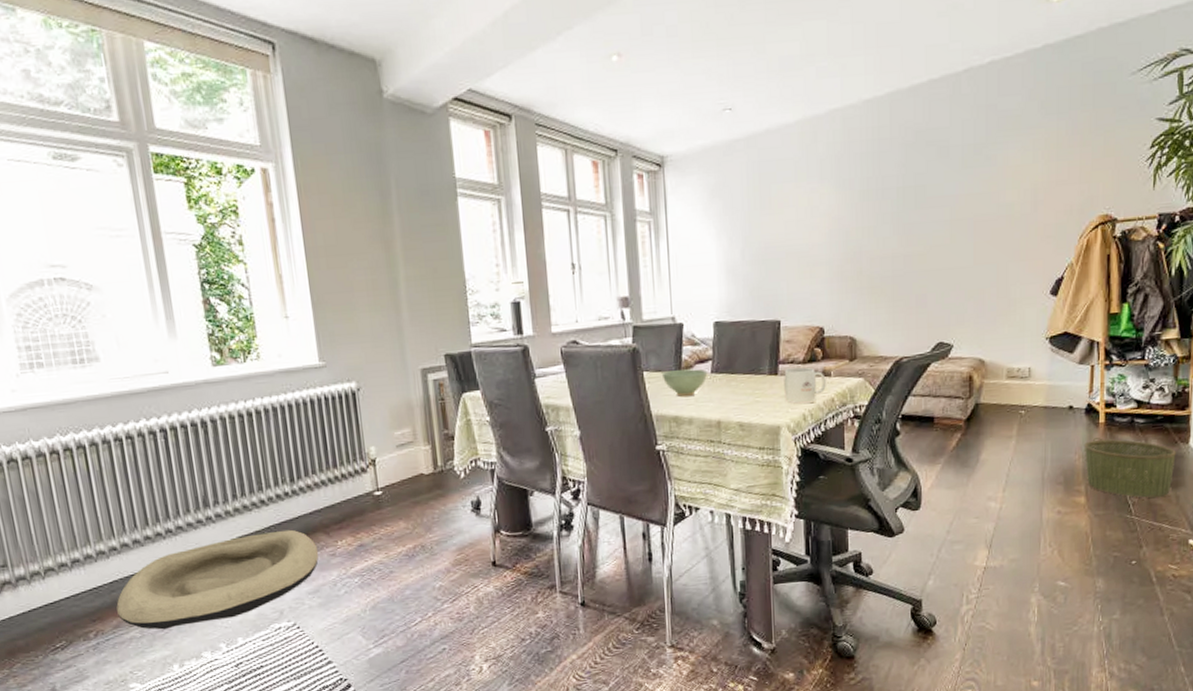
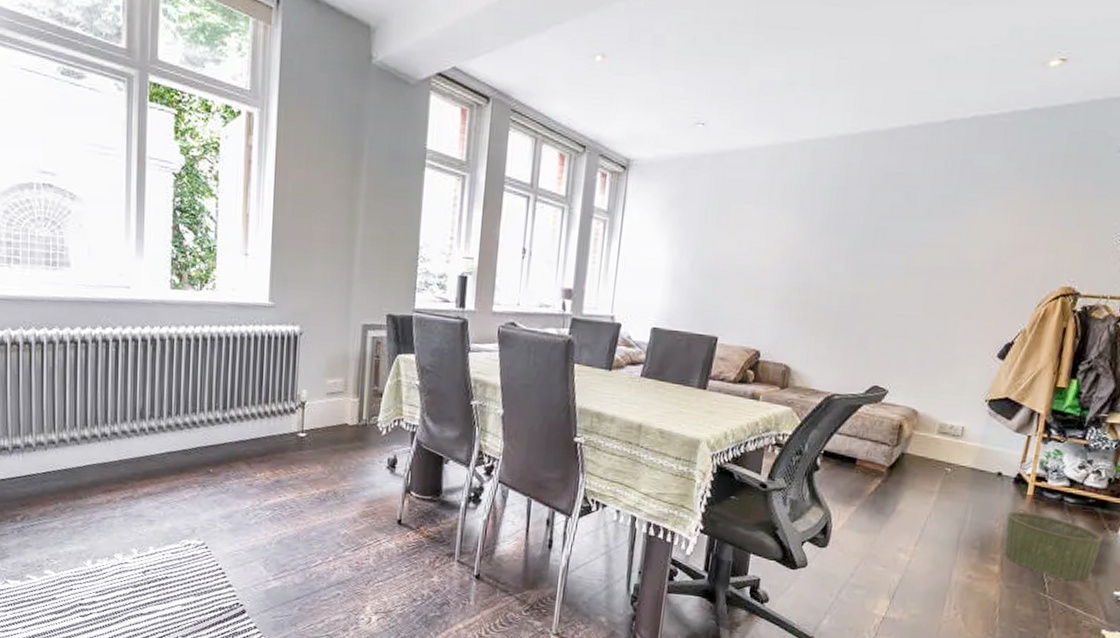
dog bed: present [116,529,319,630] -> none [45,452,237,527]
bowl: present [661,369,708,396] -> none [591,367,638,395]
mug: present [784,367,826,405] -> none [709,385,754,424]

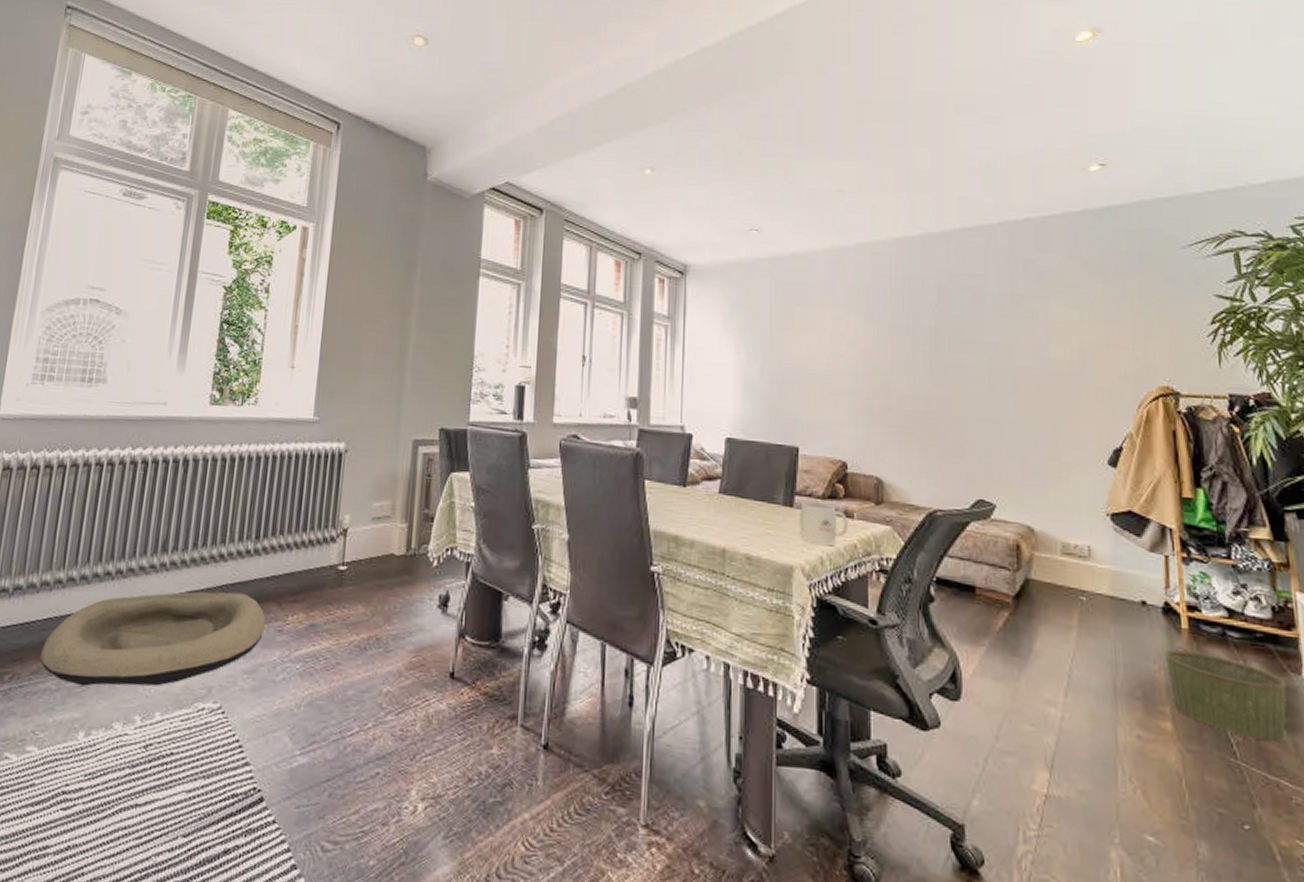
dog bed: none [45,452,237,527] -> present [40,591,266,686]
mug: none [709,385,754,424] -> present [800,501,848,547]

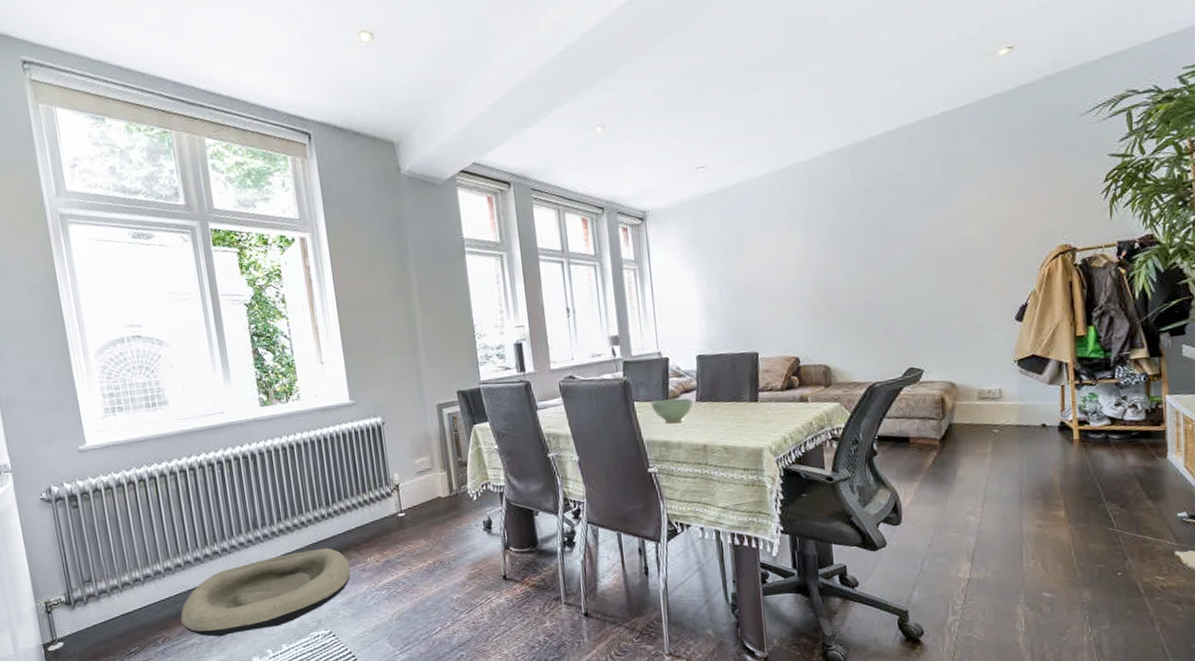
bowl: none [664,483,716,515] -> present [650,398,693,423]
mug: present [800,501,848,547] -> none [763,394,804,429]
basket: present [1164,647,1287,741] -> none [1059,454,1154,511]

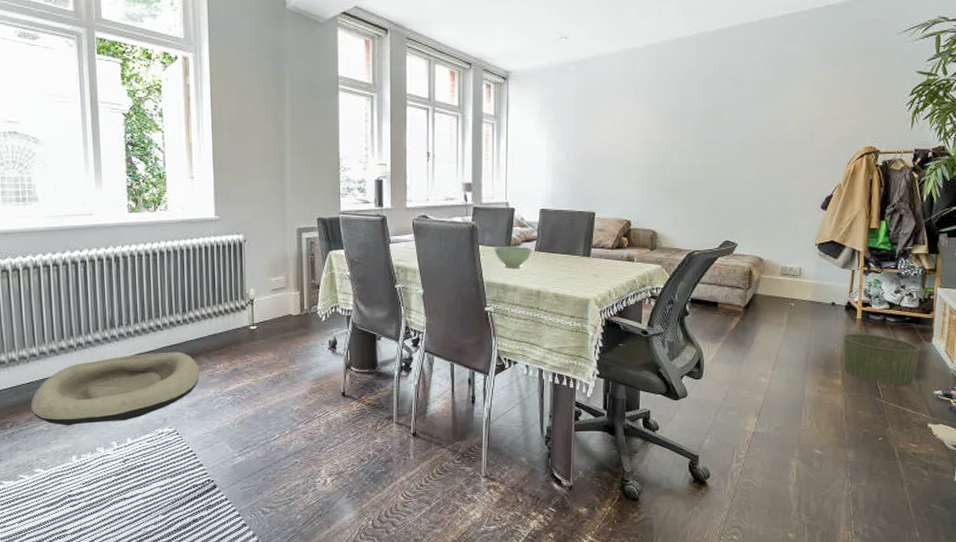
basket: none [1059,454,1154,511] -> present [842,331,920,385]

